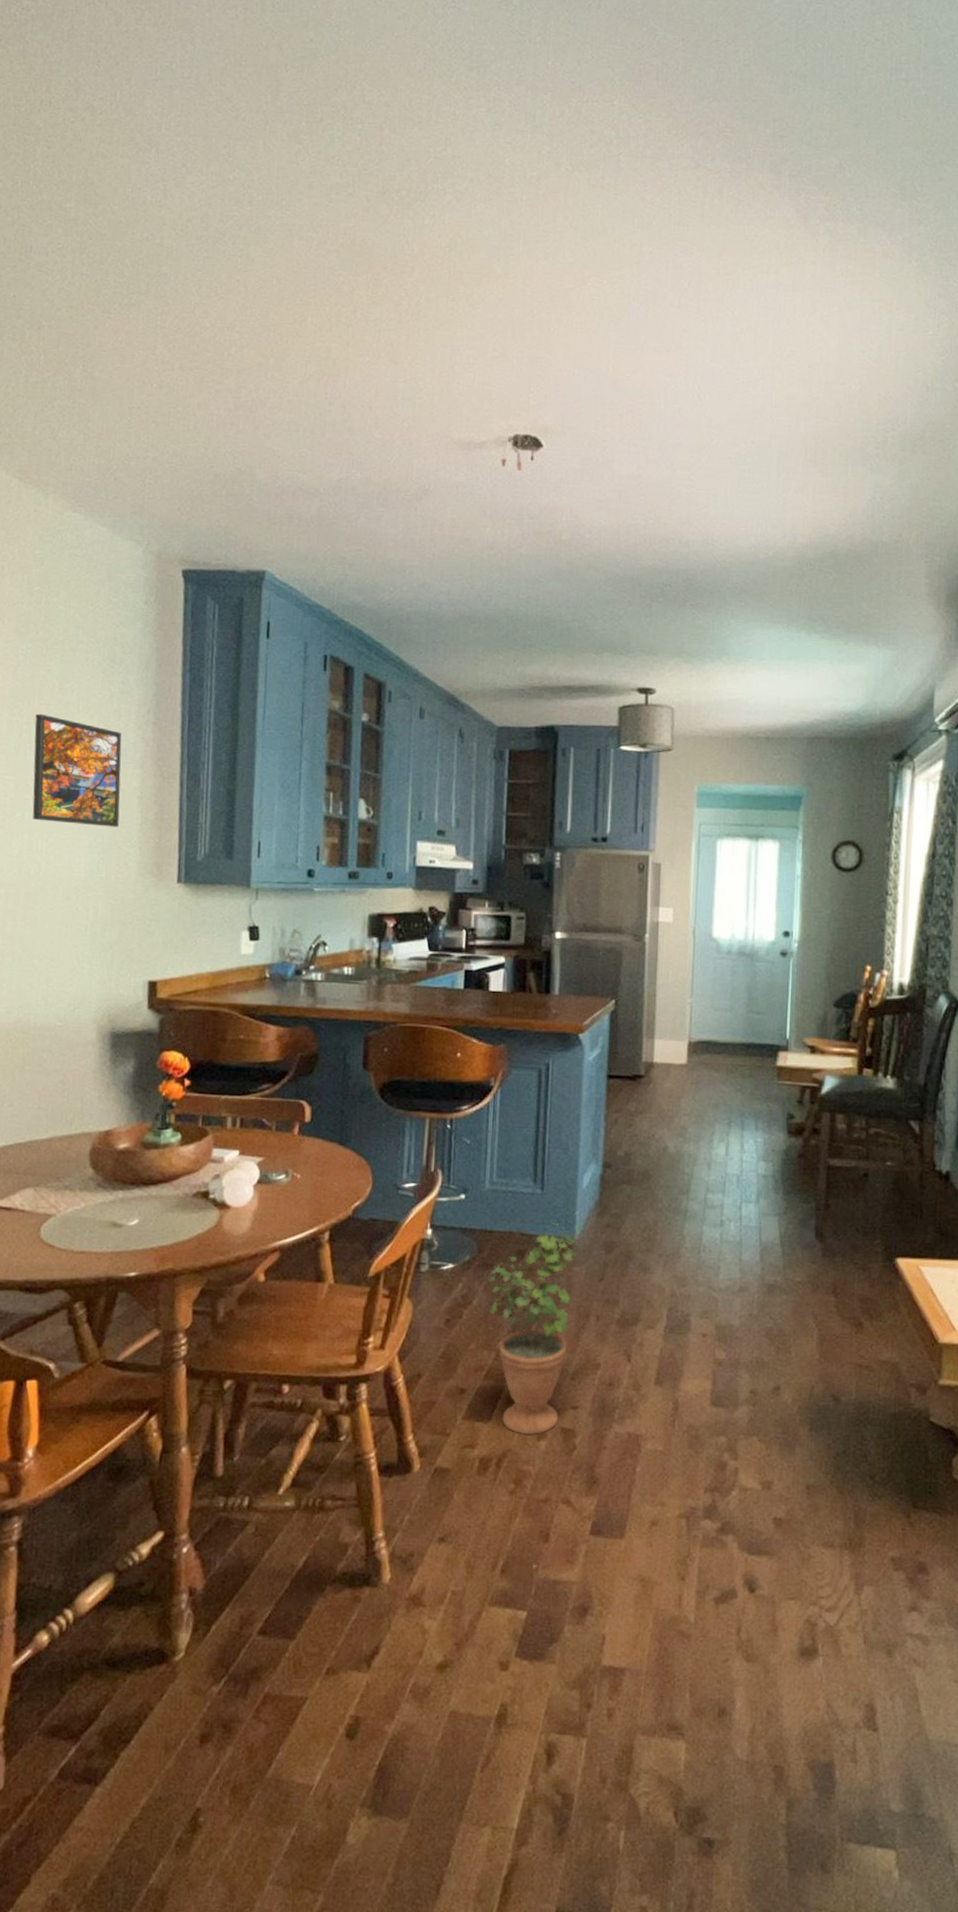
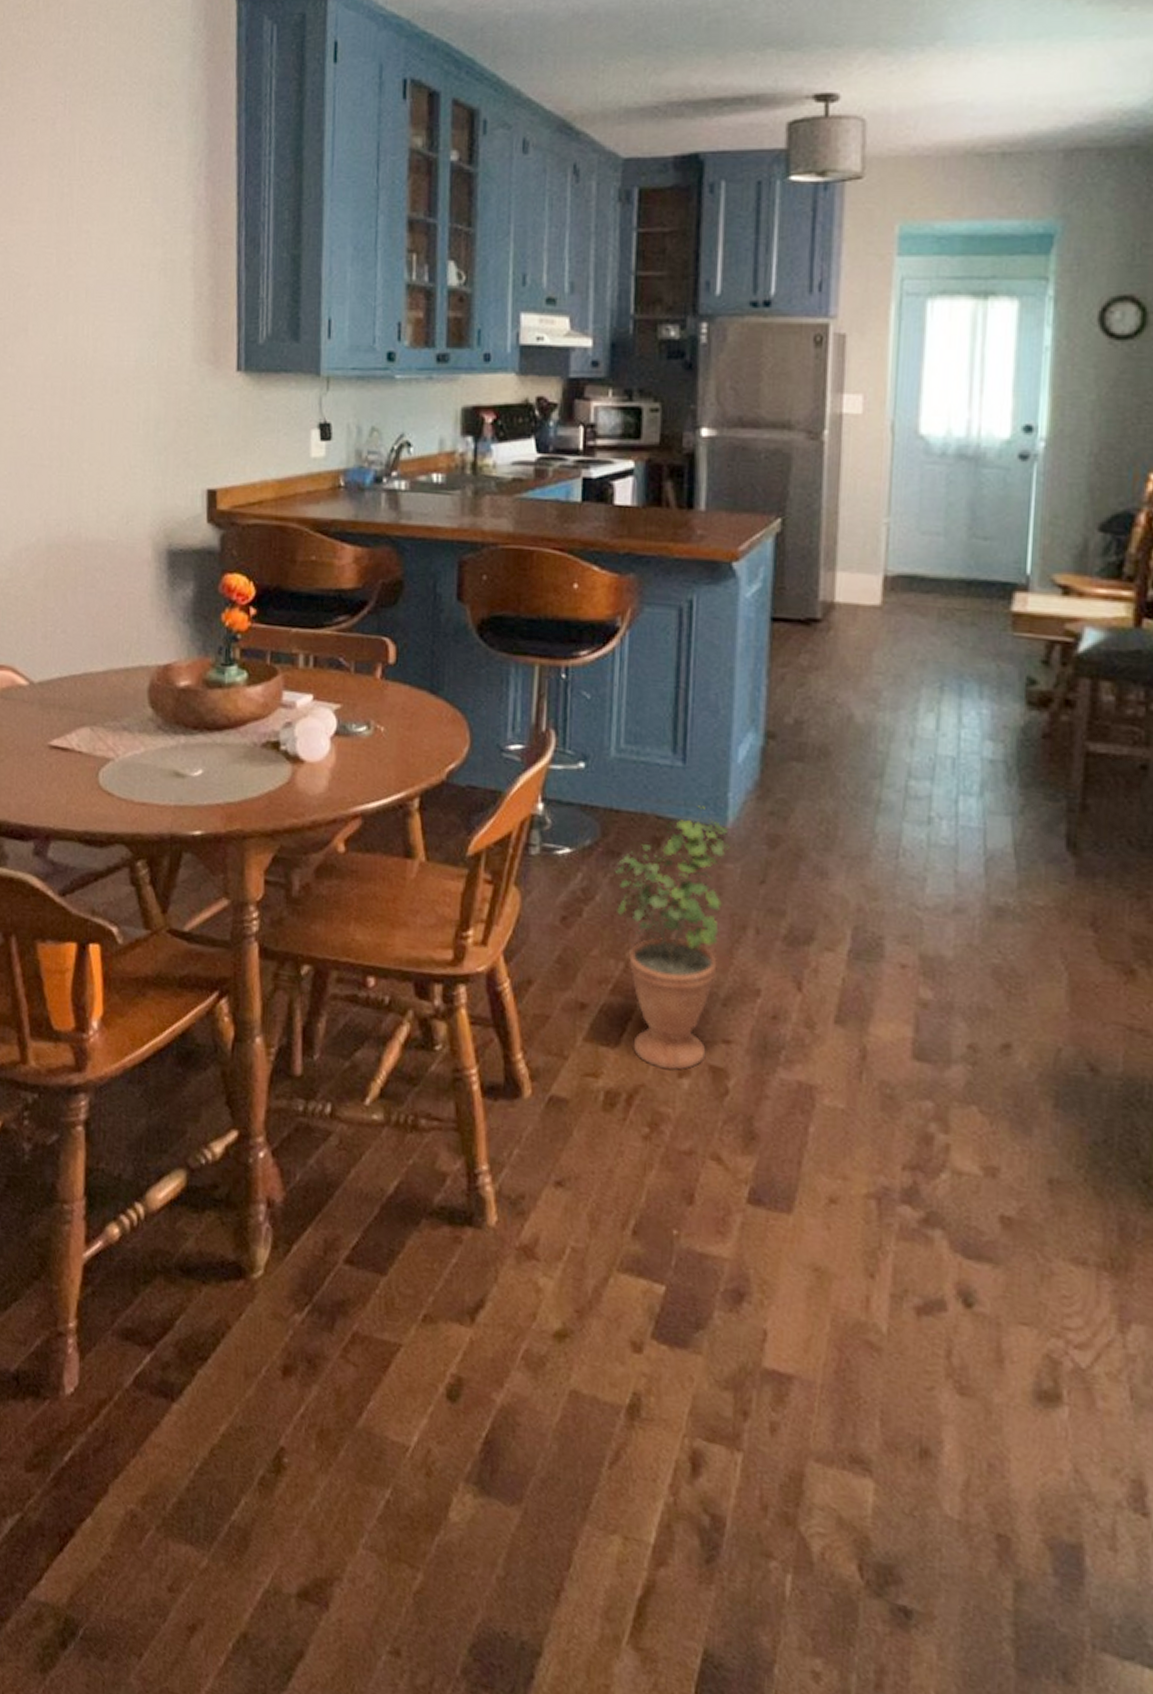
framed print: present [32,713,122,827] -> none [76,173,171,306]

